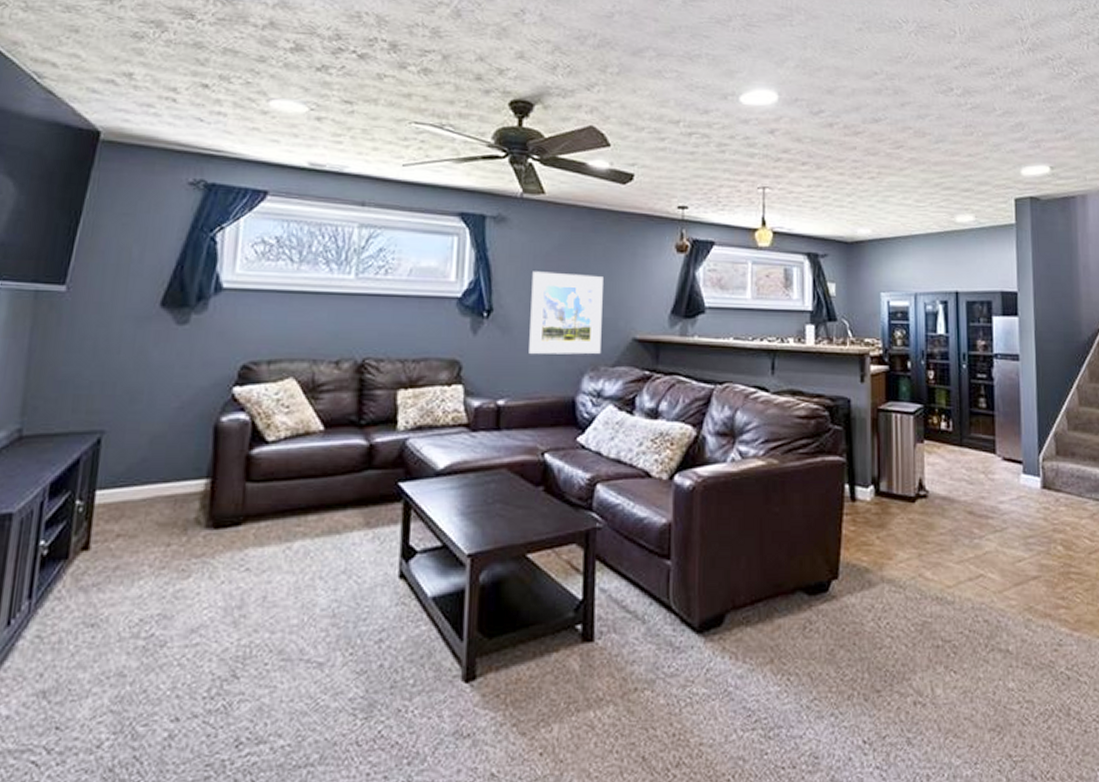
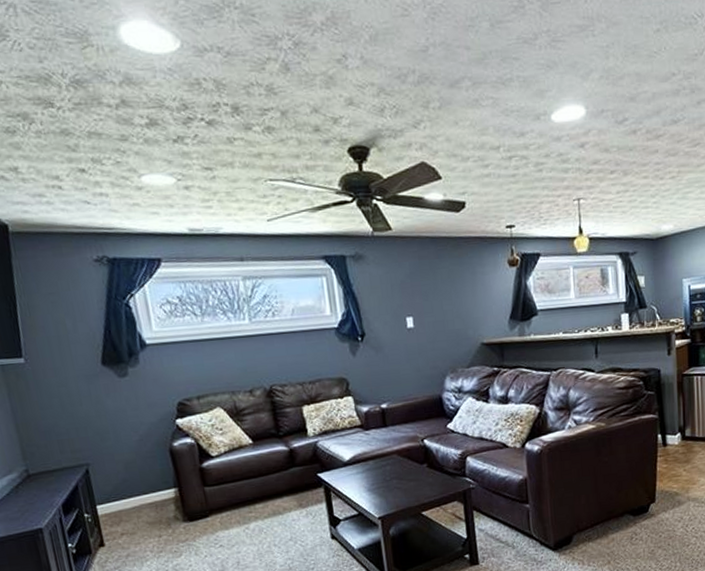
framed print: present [529,271,603,355] -> none [392,295,457,366]

